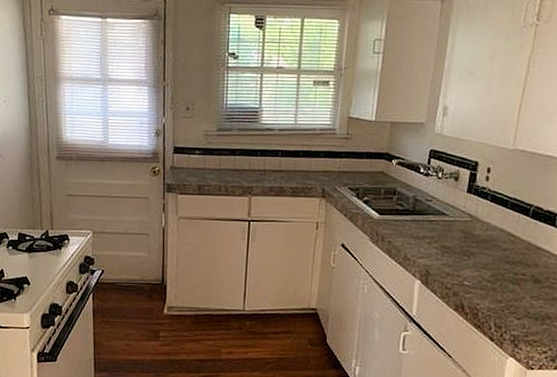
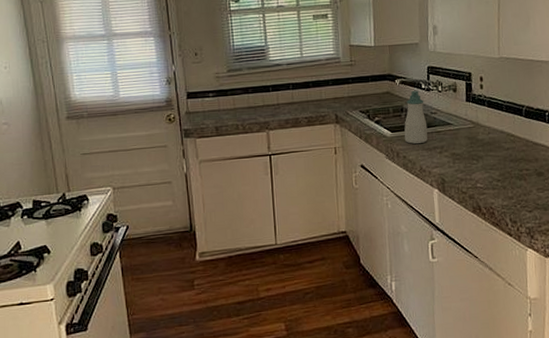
soap bottle: none [392,174,420,231] -> present [404,91,428,144]

